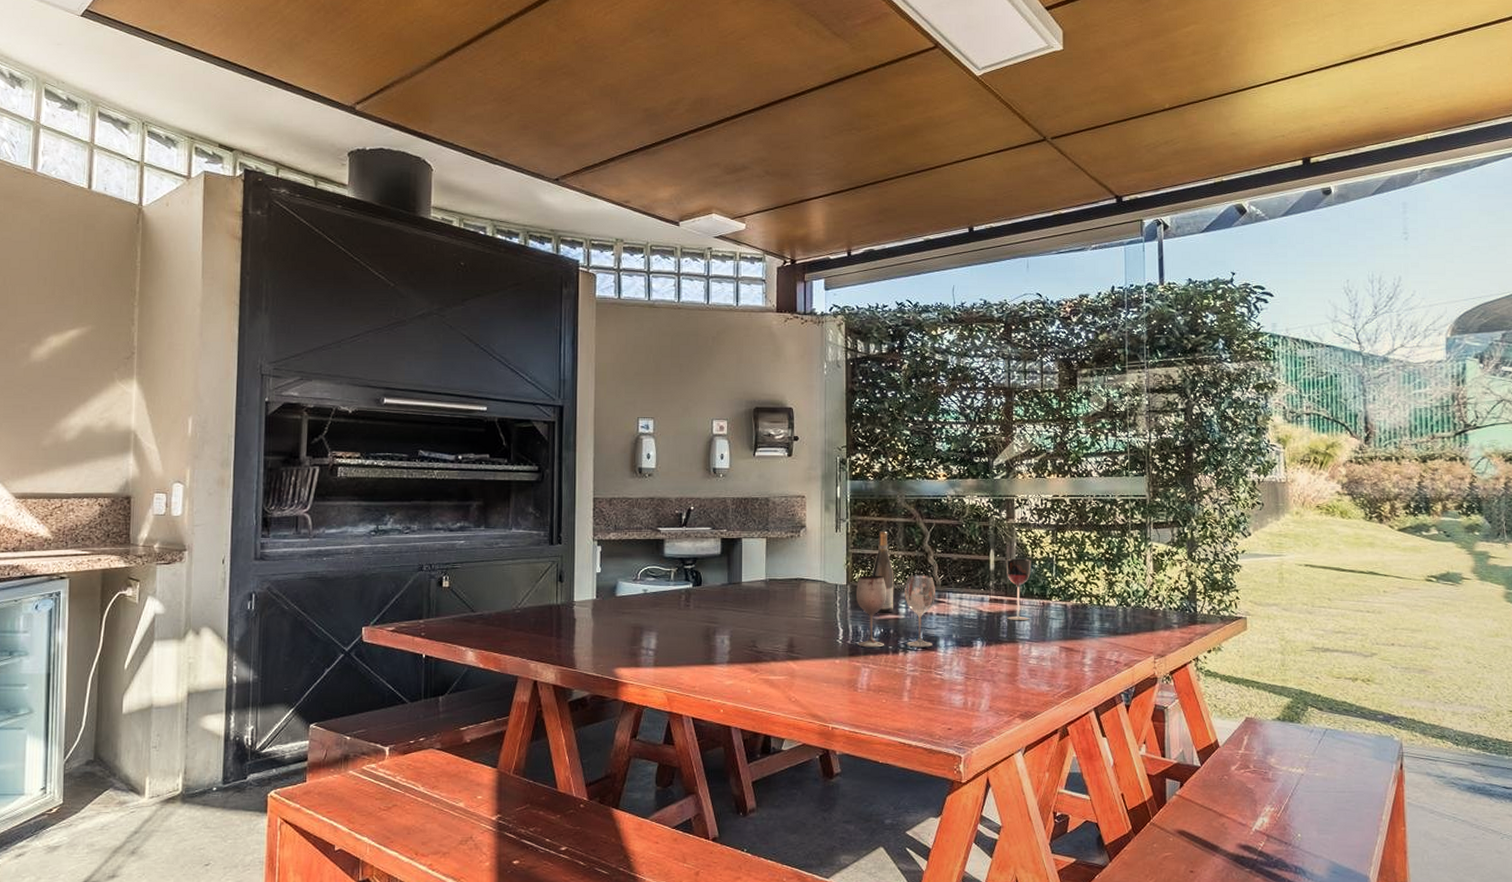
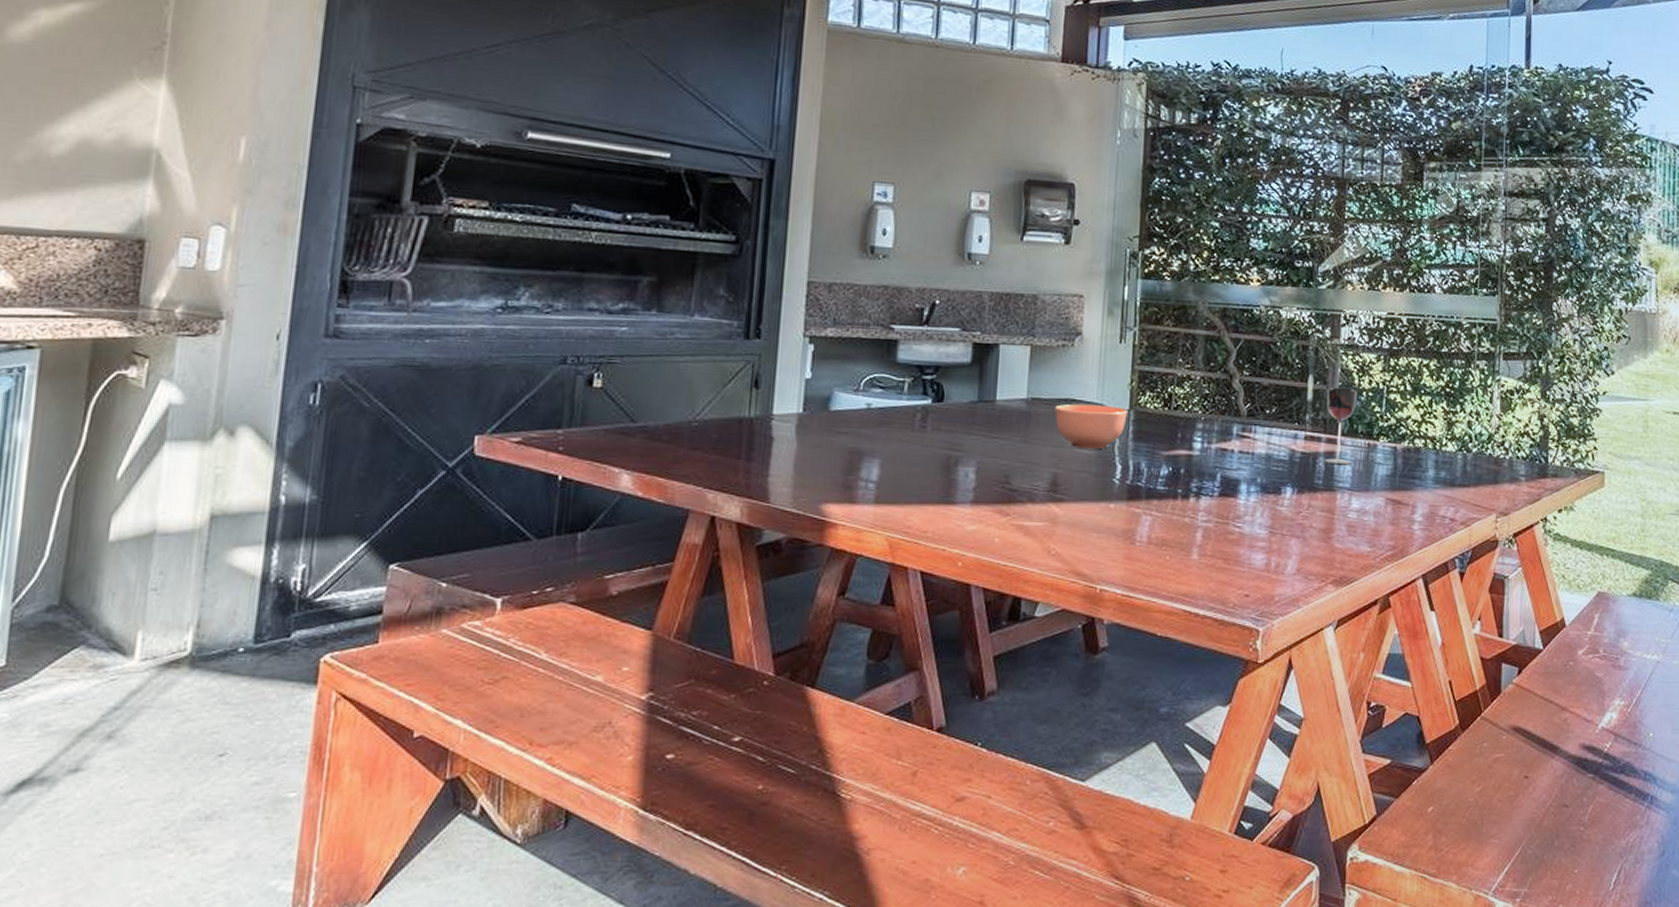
bowl: none [788,582,845,616] -> present [1054,404,1128,449]
wineglass: present [855,575,935,648] -> none [1139,399,1239,493]
wine bottle: present [871,531,894,613] -> none [1161,344,1190,448]

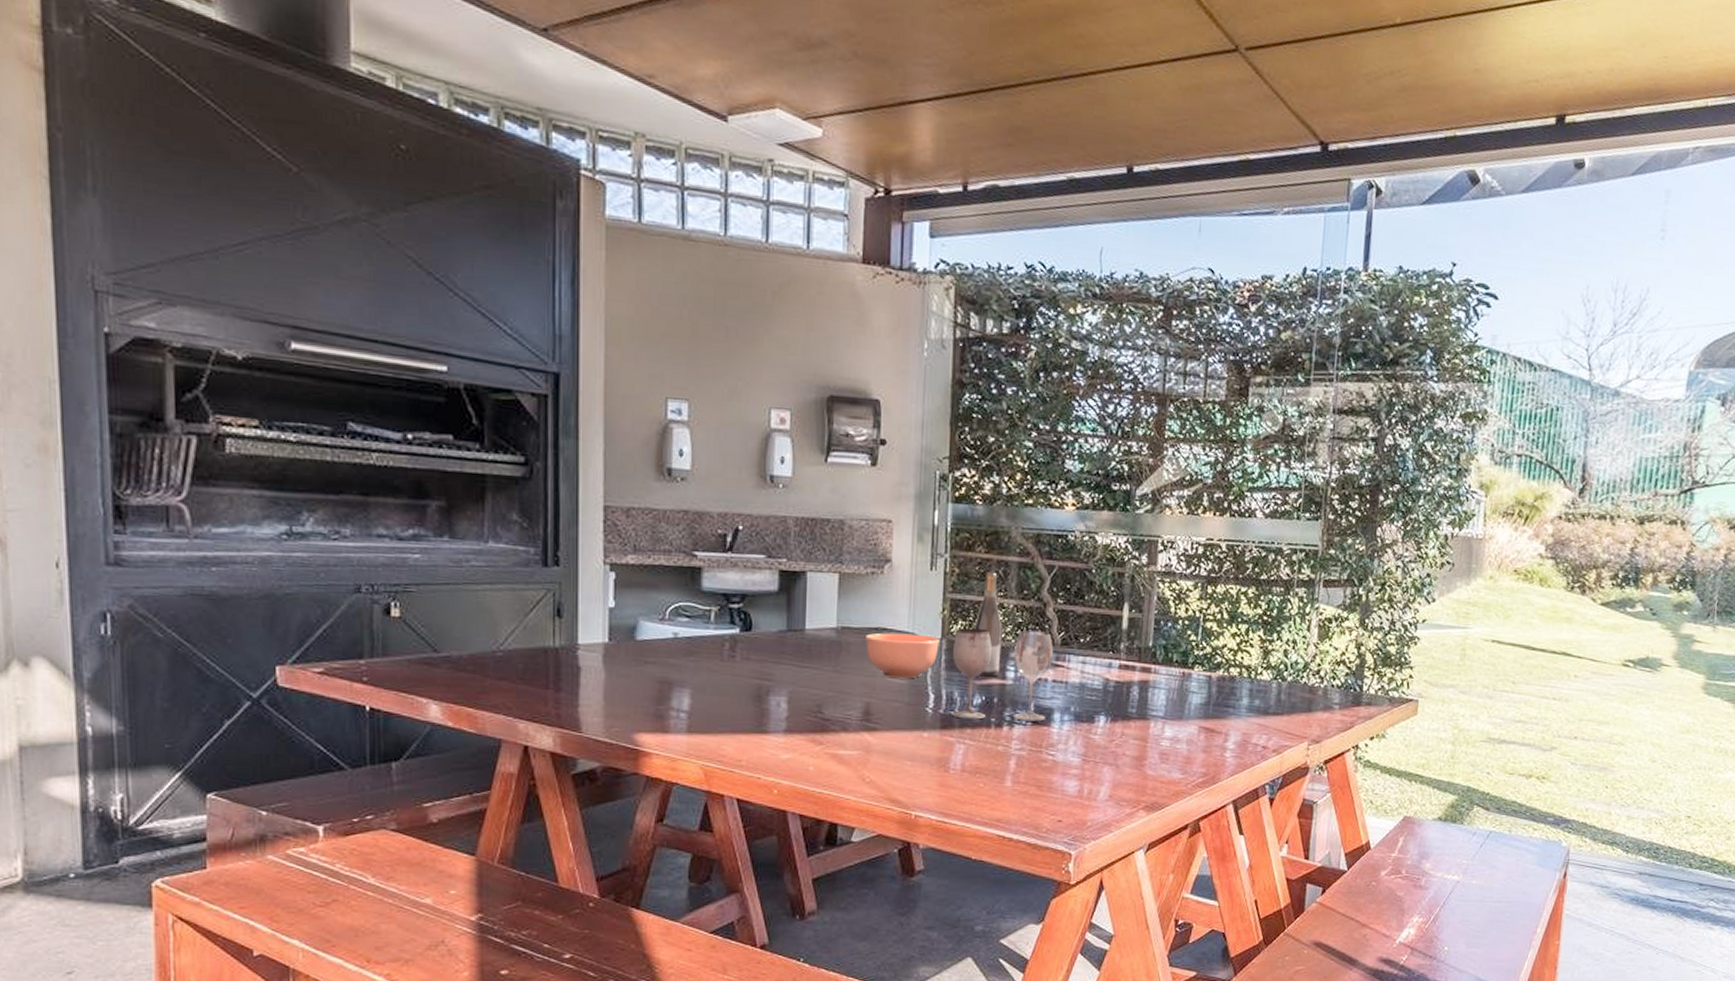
wineglass: none [1139,399,1239,493] -> present [952,627,1053,722]
wine bottle: none [1161,344,1190,448] -> present [974,571,1003,677]
wineglass: present [1324,387,1358,464] -> none [1138,615,1174,693]

